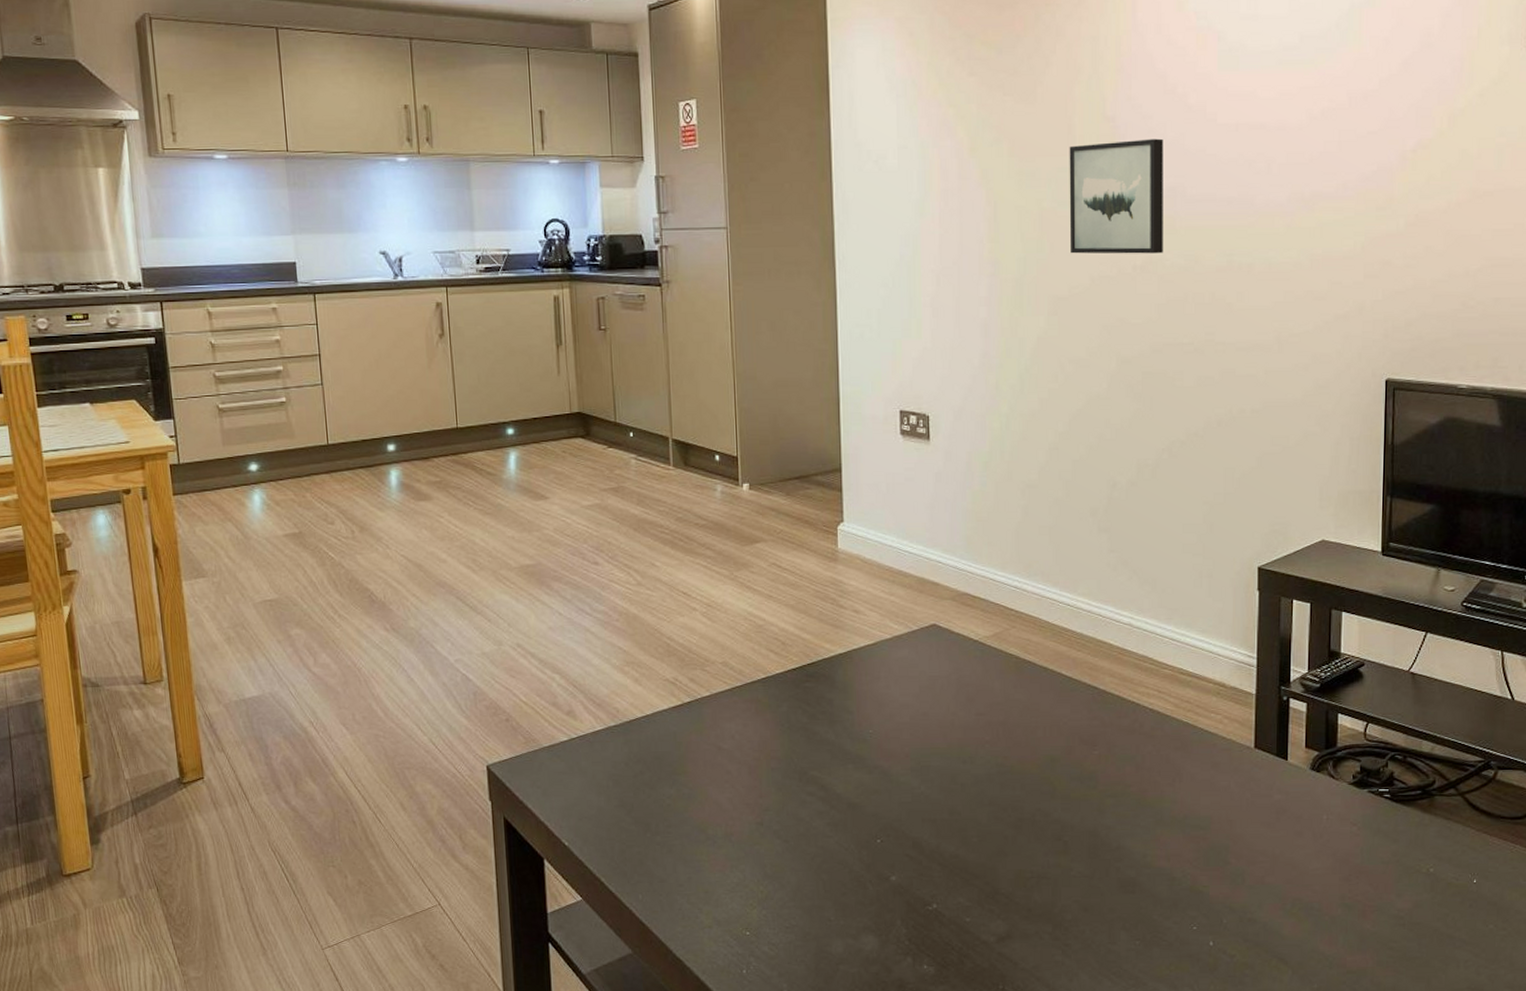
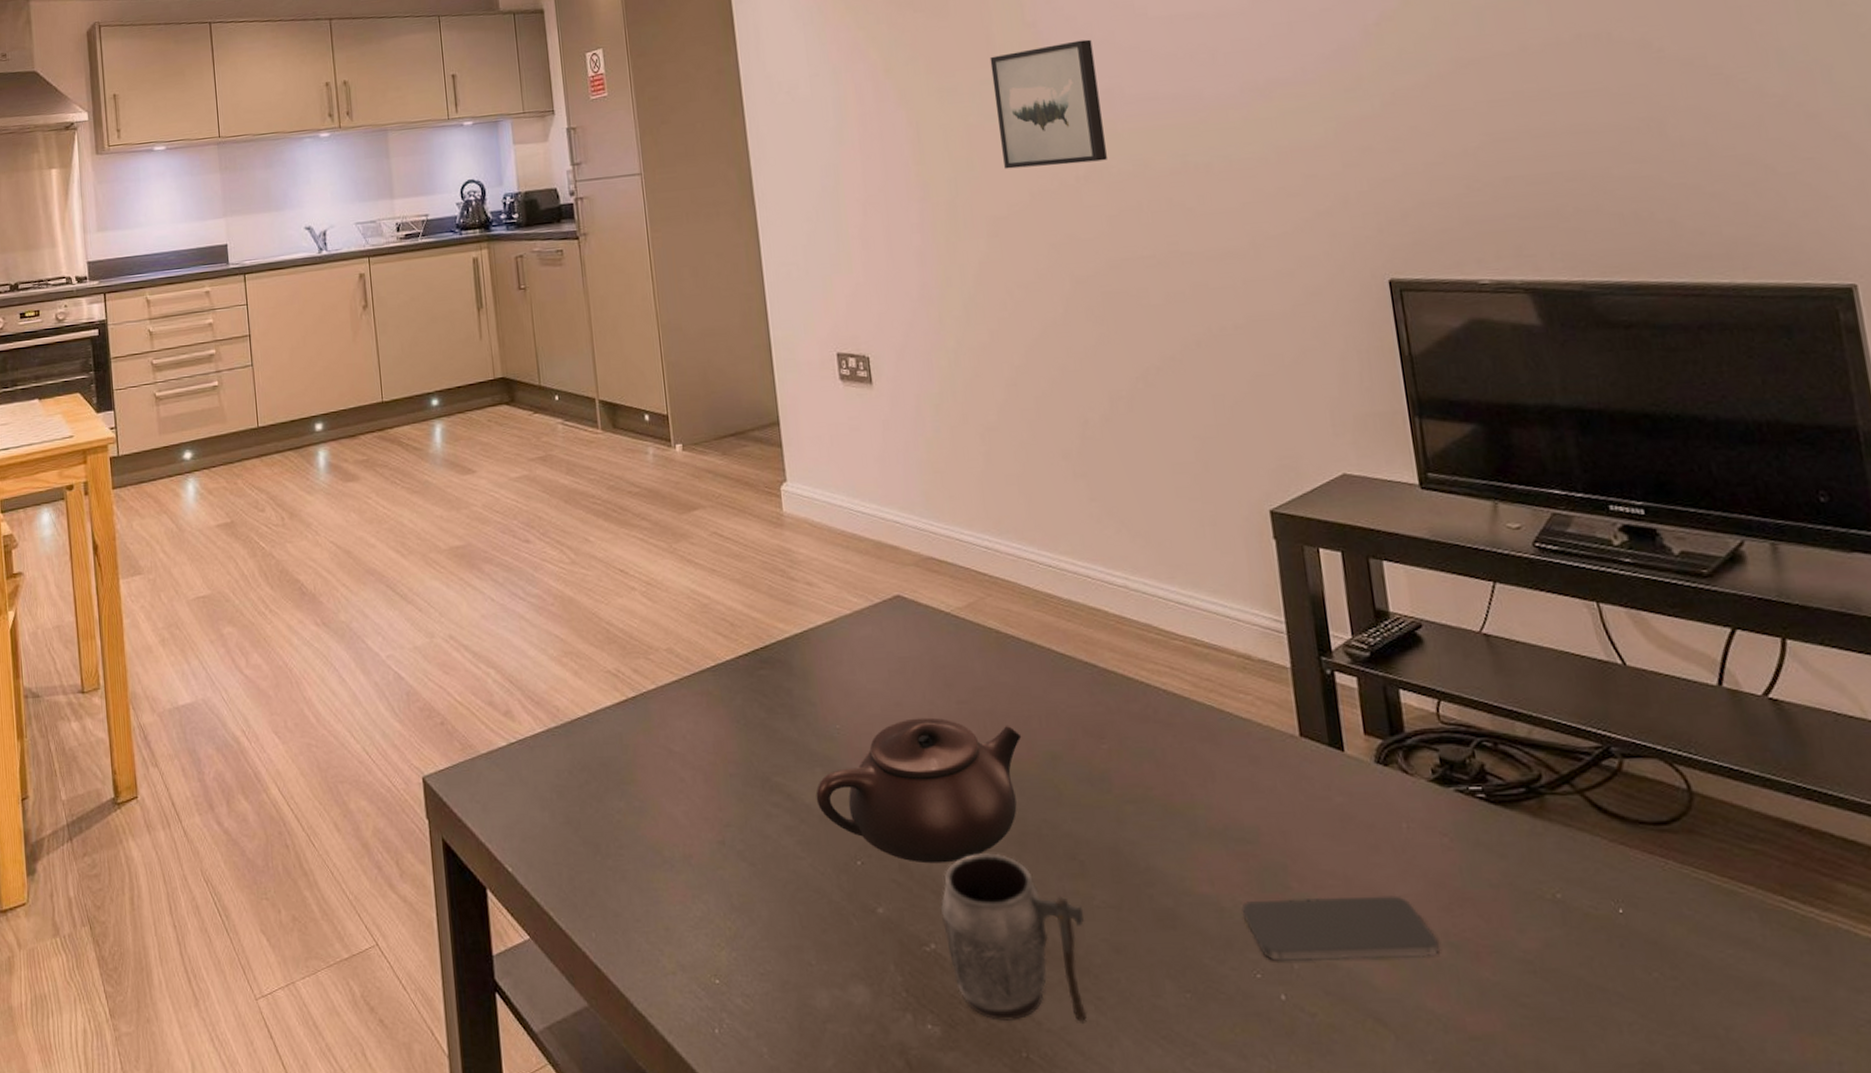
teapot: none [846,726,1028,842] -> present [815,717,1022,864]
mug: none [944,834,1062,962] -> present [940,853,1087,1022]
smartphone: none [1189,869,1337,917] -> present [1241,895,1441,961]

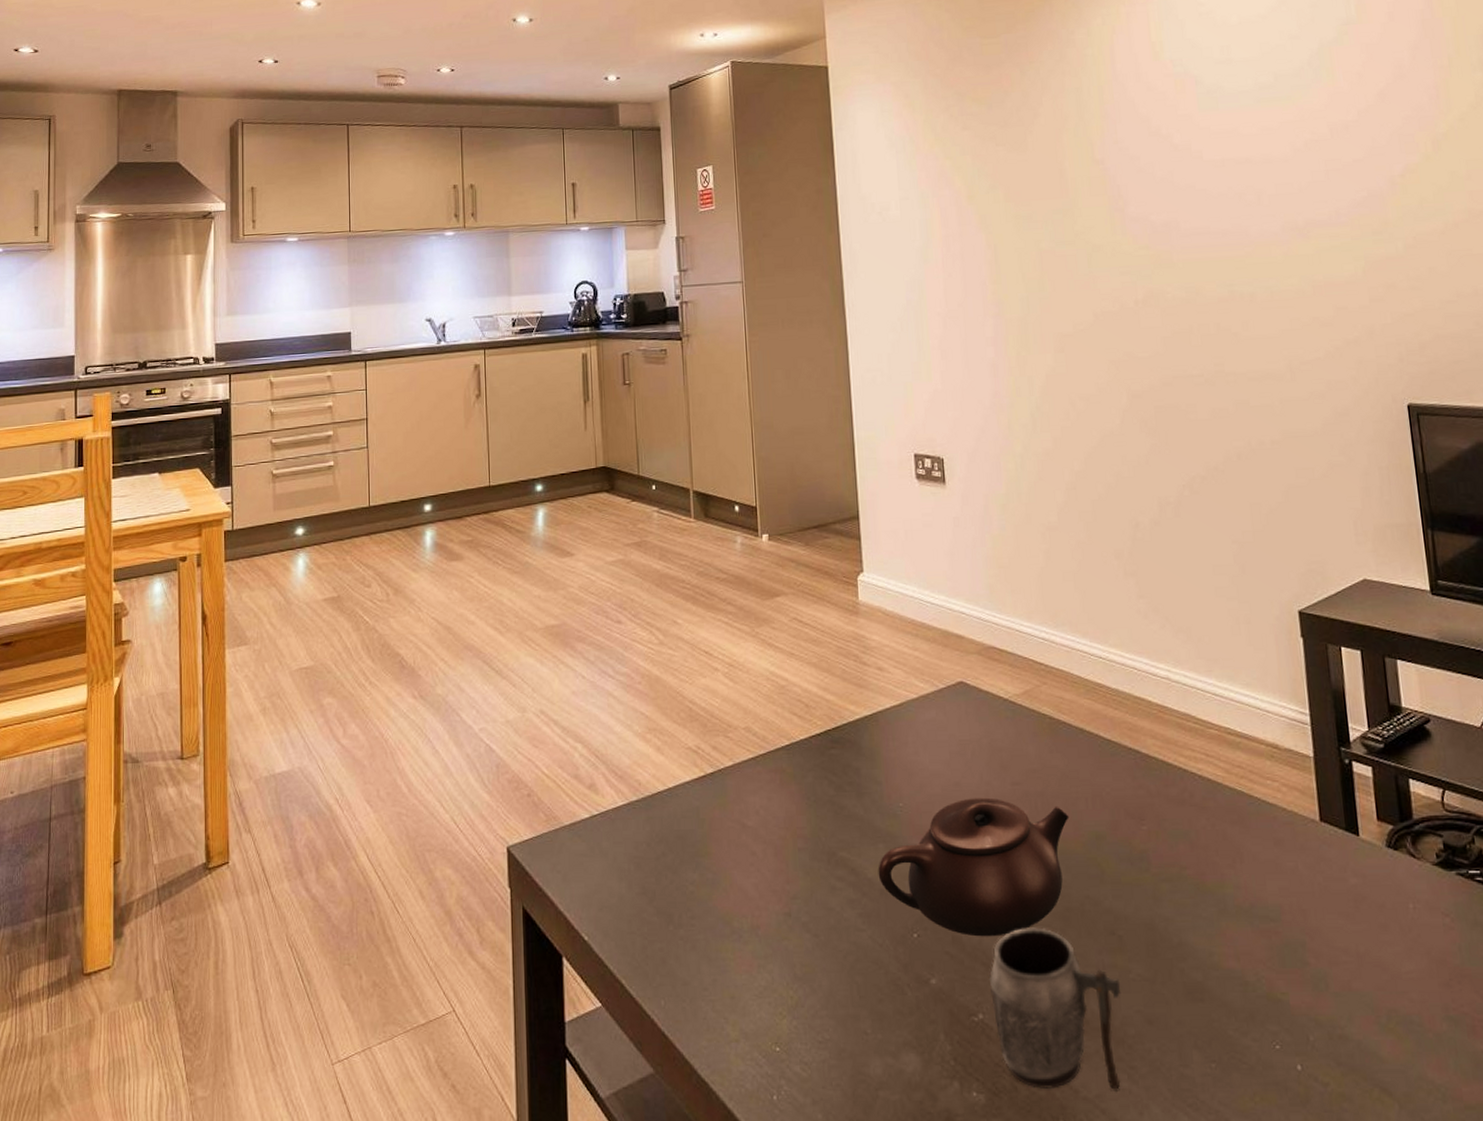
wall art: present [989,39,1107,169] -> none [1062,177,1163,291]
smartphone: present [1241,895,1441,961] -> none [1263,972,1441,1033]

